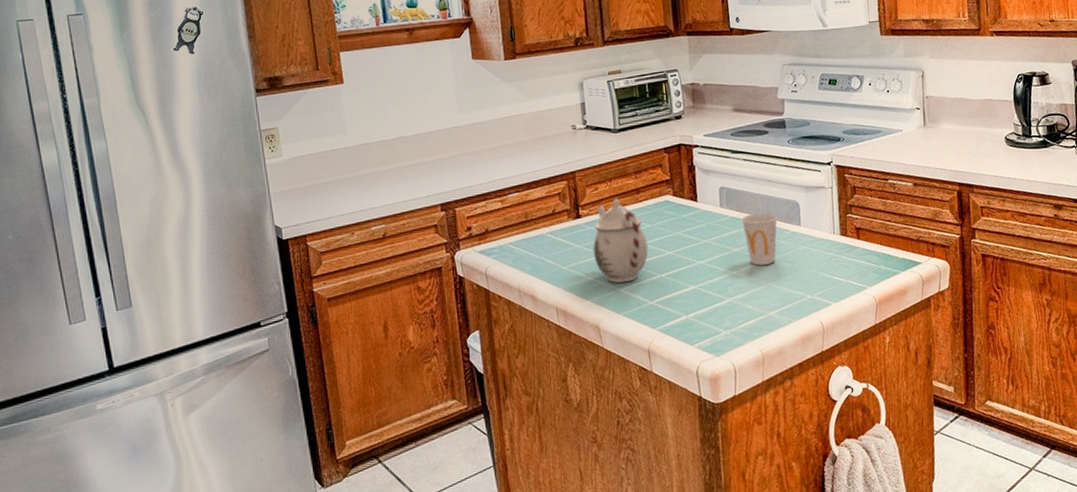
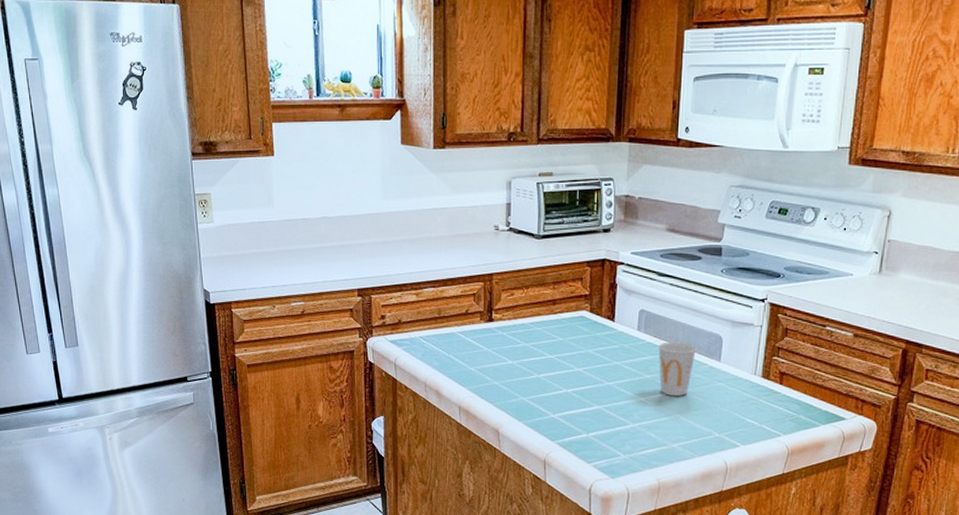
teapot: present [593,198,648,283] -> none [501,306,557,392]

